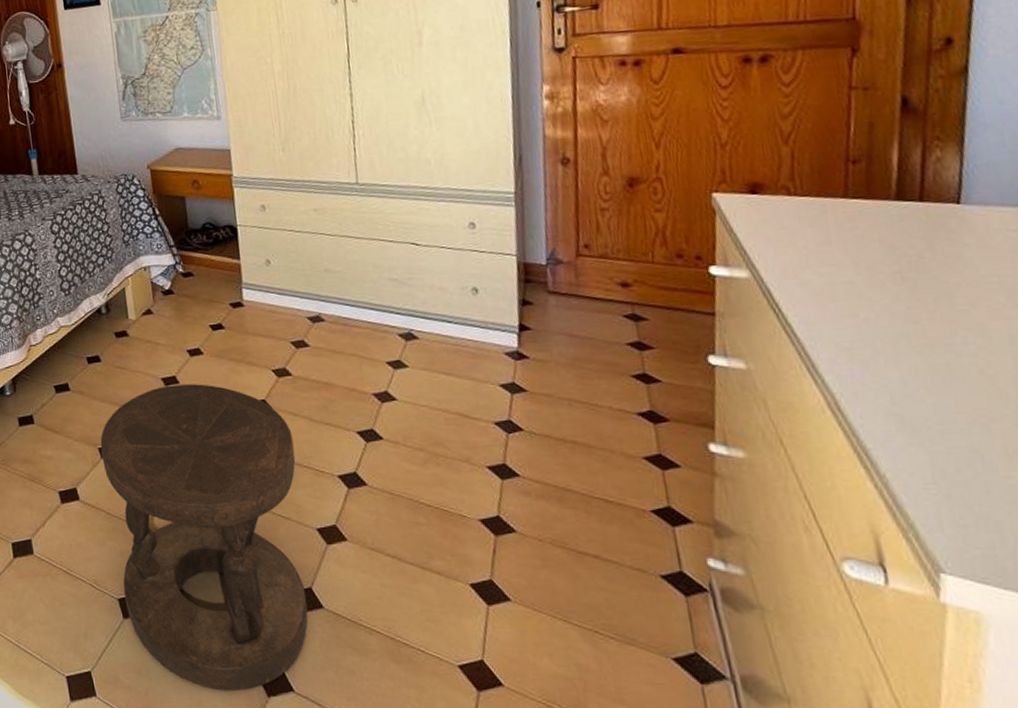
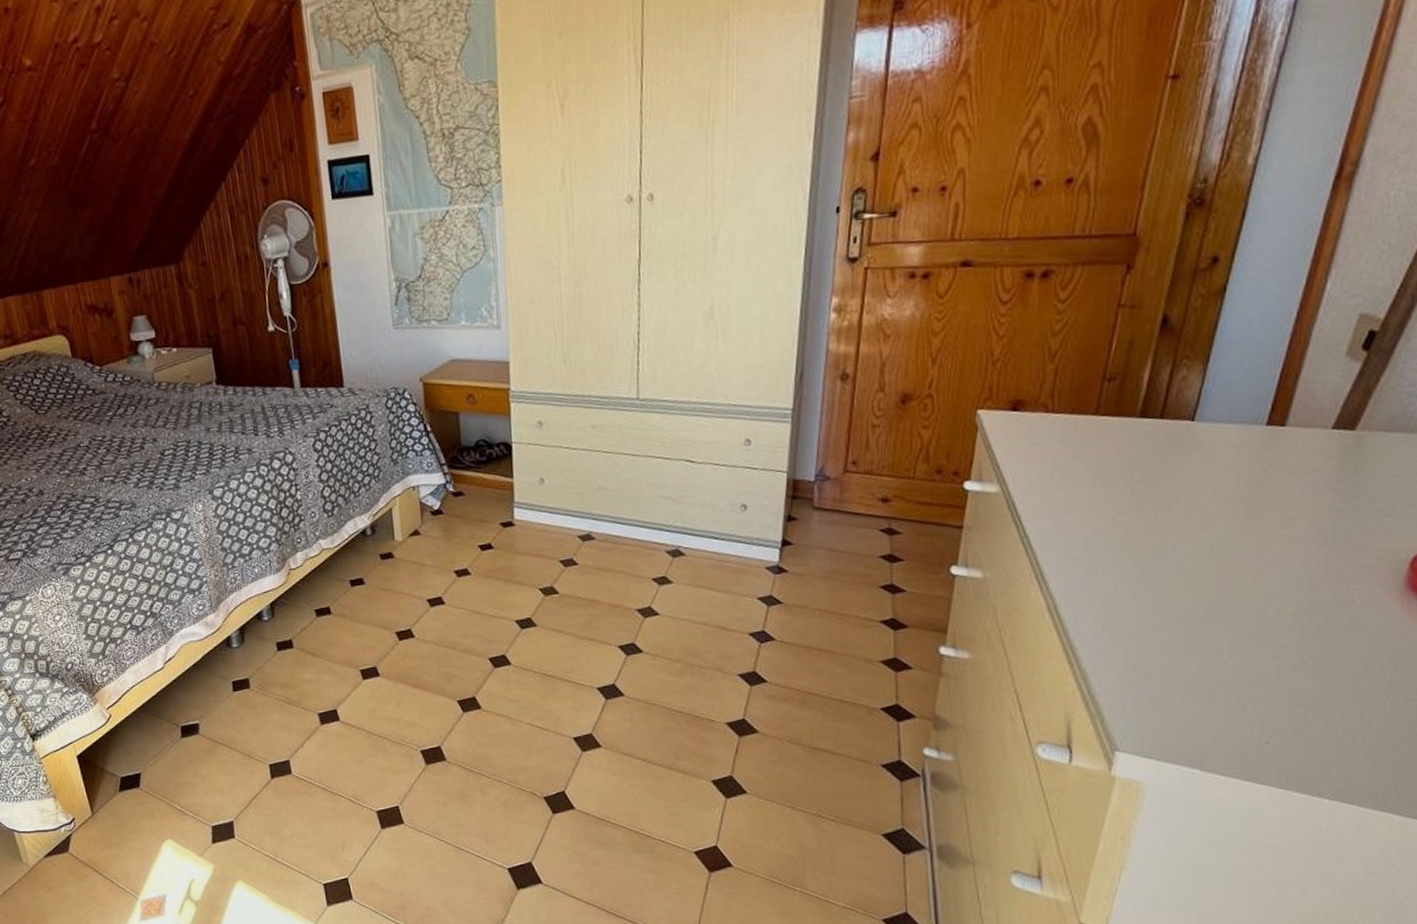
stool: present [100,384,308,692] -> none [362,604,560,887]

